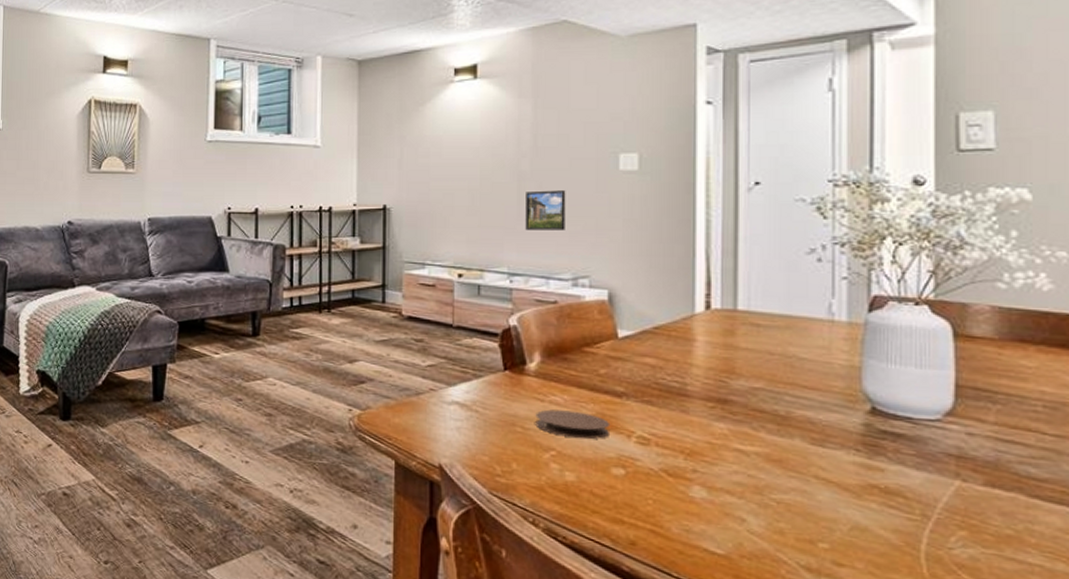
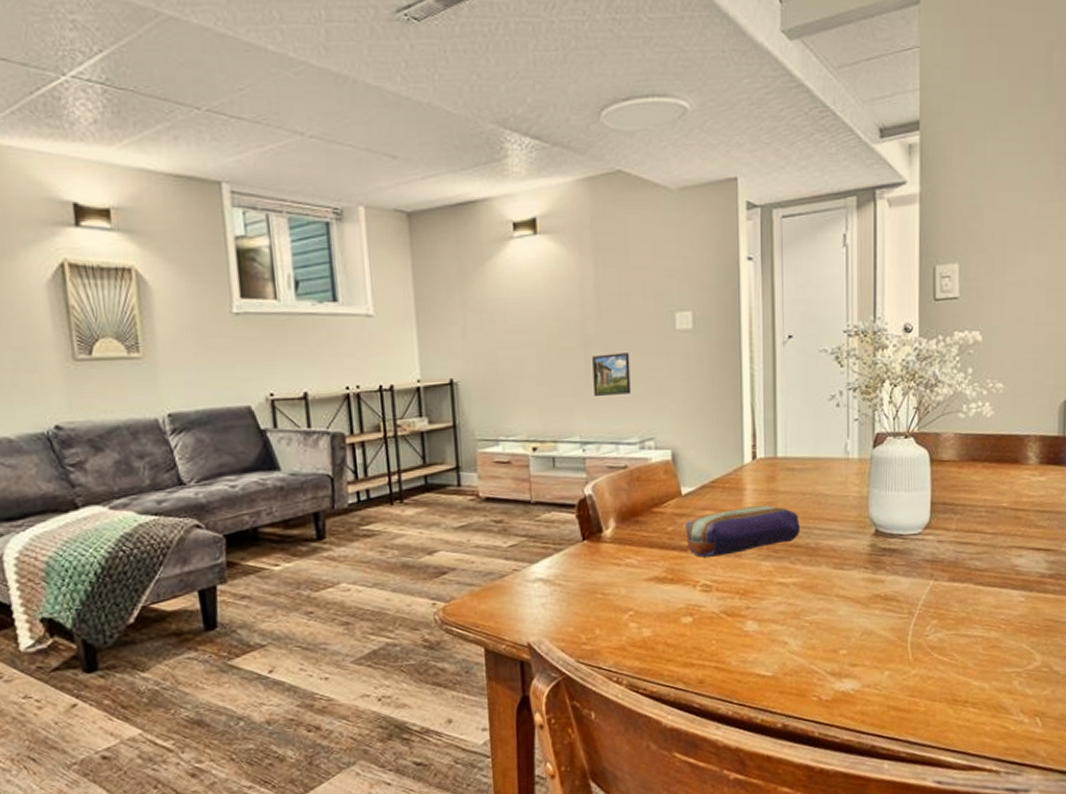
coaster: present [535,409,611,440] -> none [613,570,679,596]
pencil case: none [621,359,767,409] -> present [685,505,801,558]

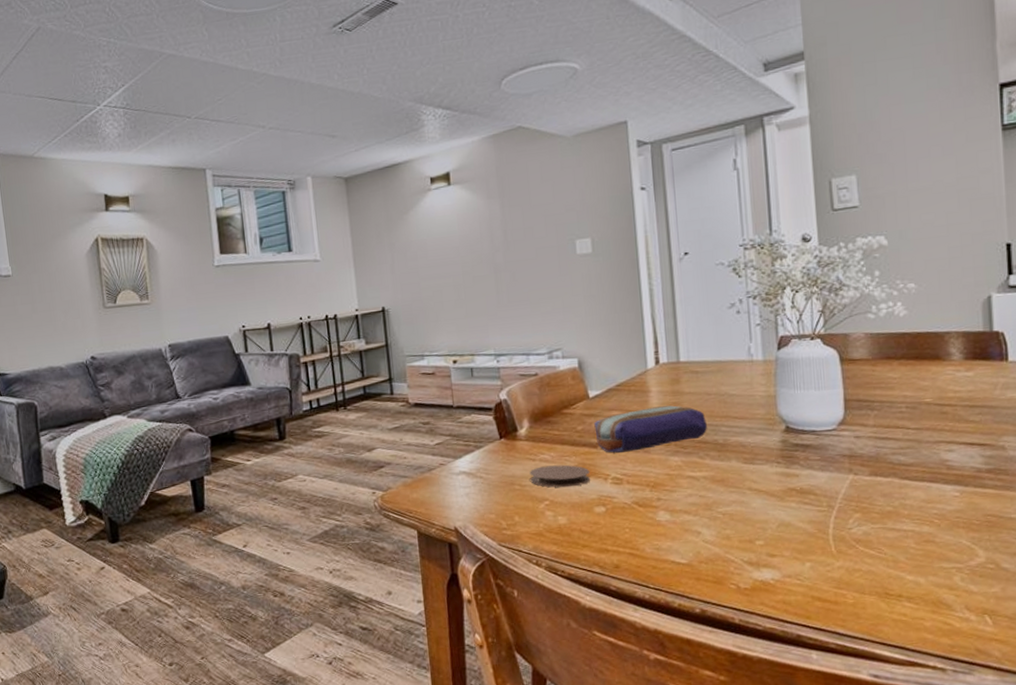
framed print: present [592,353,631,396] -> none [502,277,538,315]
coaster: none [613,570,679,596] -> present [529,464,591,488]

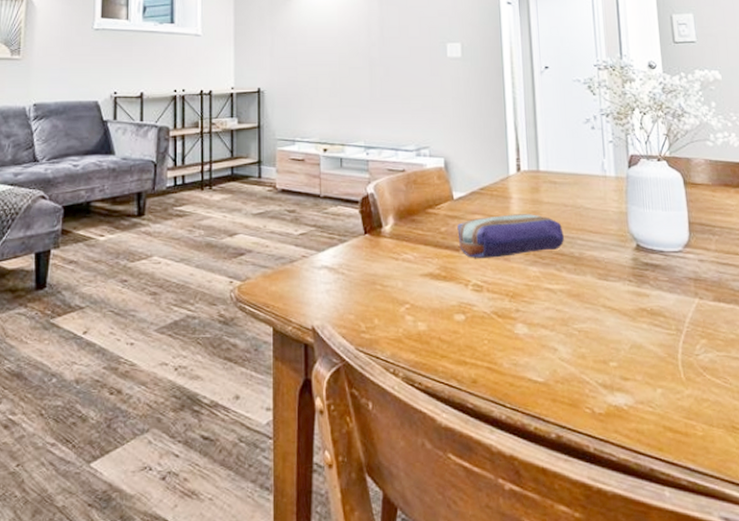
coaster: present [529,464,591,488] -> none [392,266,452,291]

